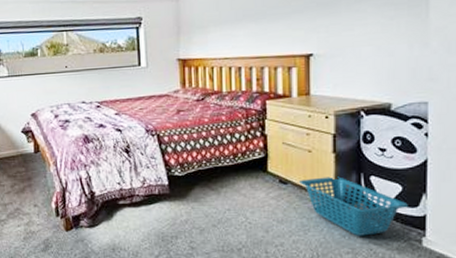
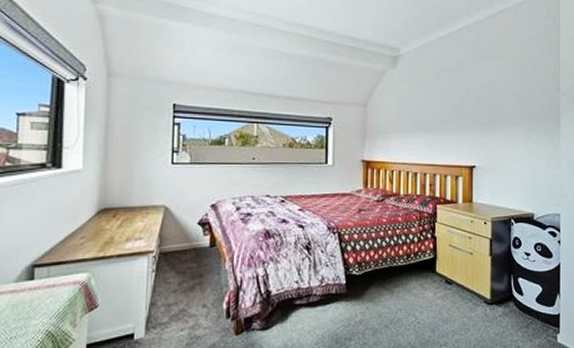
laundry basket: present [299,176,408,236] -> none [462,278,546,334]

